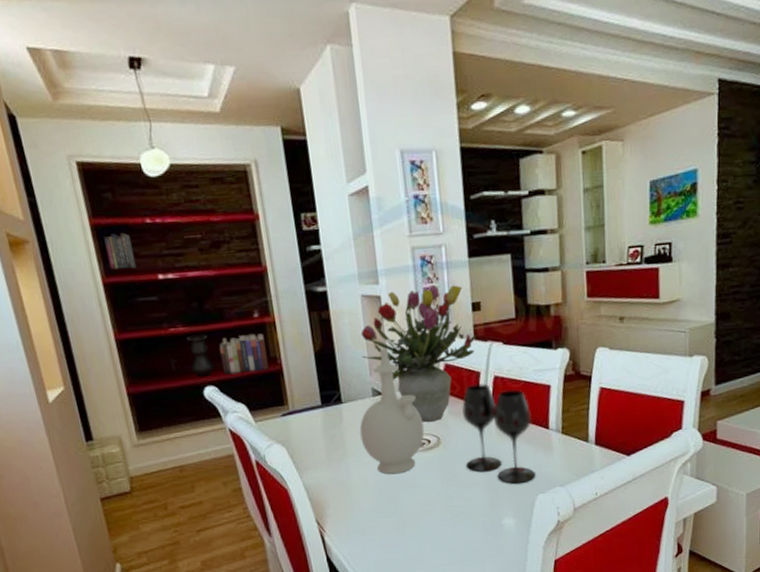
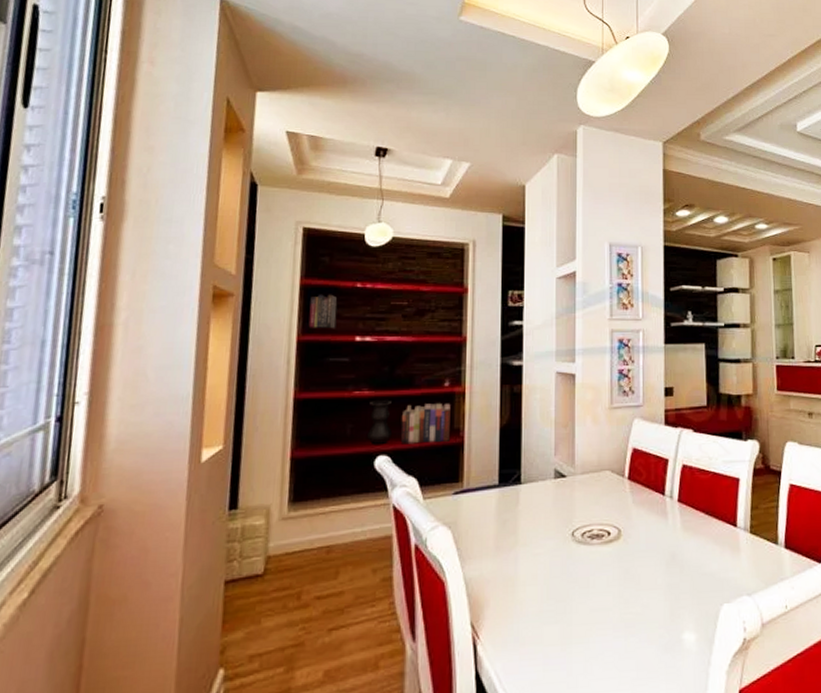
vase: present [359,349,424,475] -> none [535,428,605,571]
flower arrangement: present [360,284,477,422] -> none [549,367,667,511]
wine glass: present [462,383,536,484] -> none [647,471,721,589]

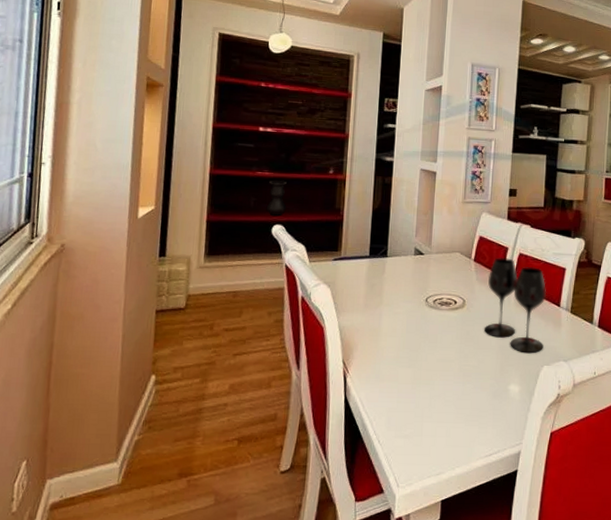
books: present [308,294,337,329] -> none [222,90,245,120]
books: present [400,403,451,444] -> none [293,186,334,219]
wine glass: none [647,471,721,589] -> present [485,257,547,353]

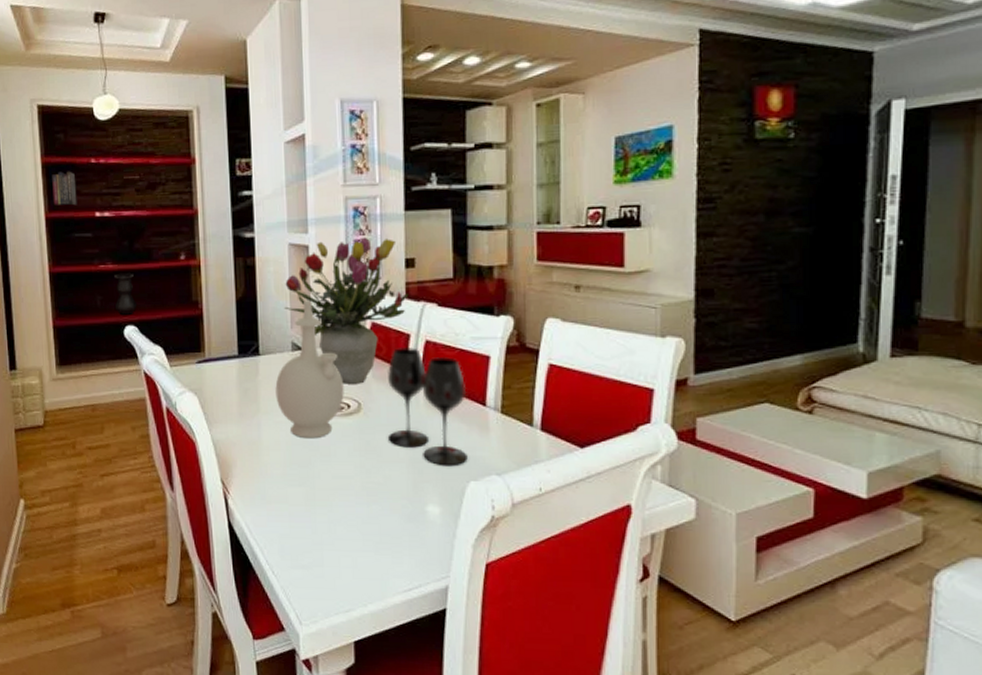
books: none [222,90,245,120] -> present [52,171,77,206]
vase: none [397,216,453,328] -> present [275,301,344,439]
flower arrangement: none [412,169,510,285] -> present [284,237,409,384]

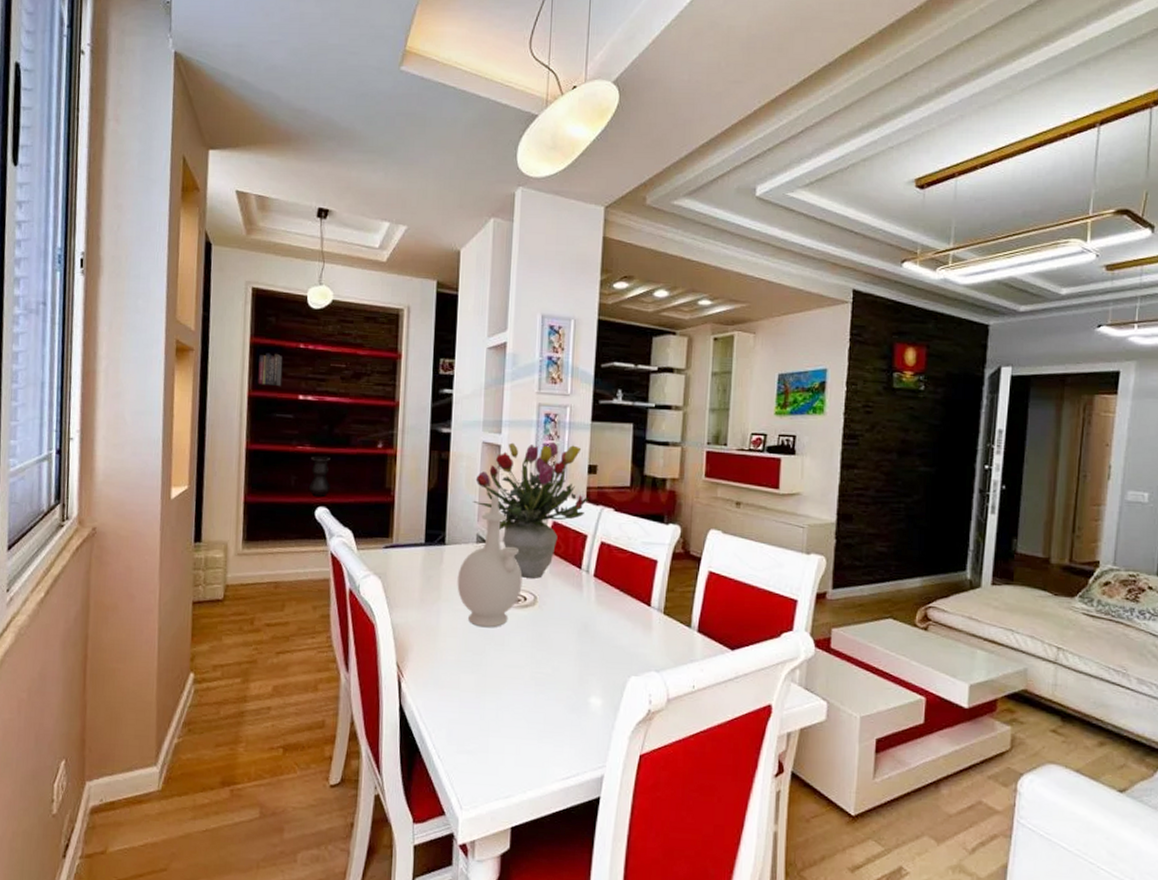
wine glass: present [388,346,468,465] -> none [560,546,635,660]

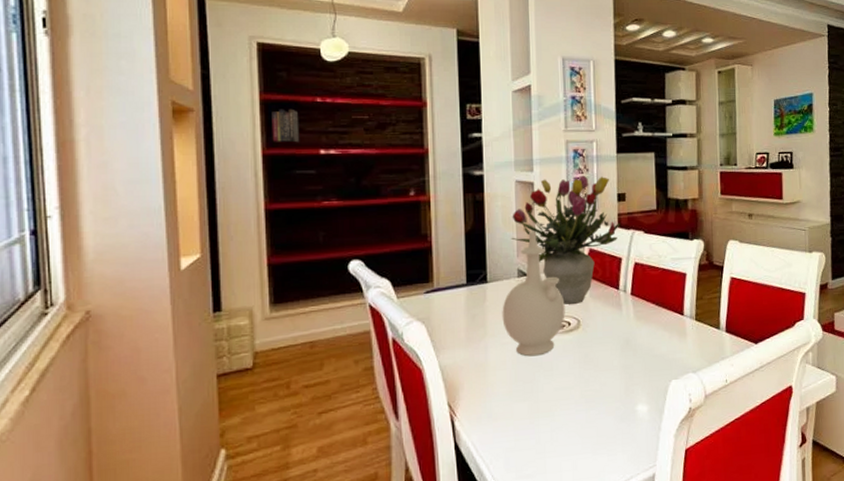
vase: present [308,455,331,498] -> none [338,208,364,251]

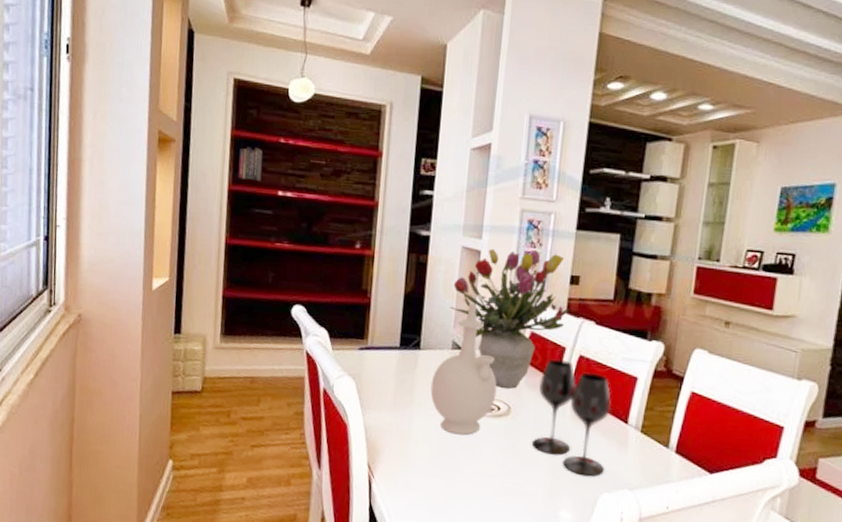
wine glass: none [603,268,670,369] -> present [532,358,612,476]

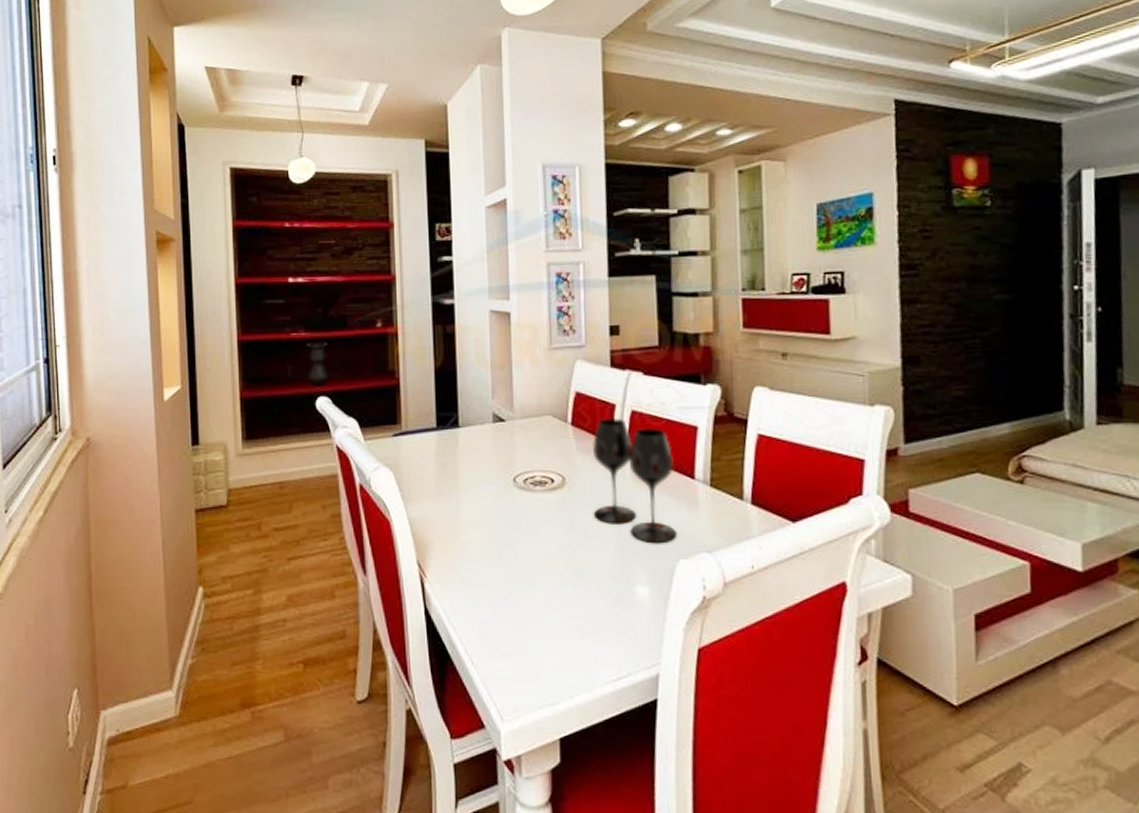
books: present [238,146,263,182] -> none [243,235,269,272]
vase: none [285,253,308,296] -> present [306,341,331,387]
vase: present [430,304,497,436] -> none [475,370,548,516]
flower arrangement: present [450,248,570,389] -> none [485,303,613,457]

